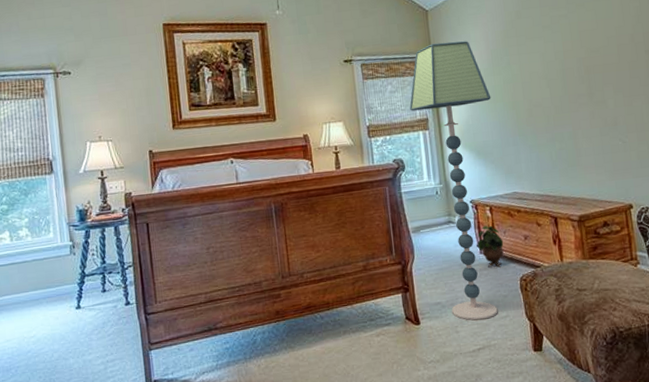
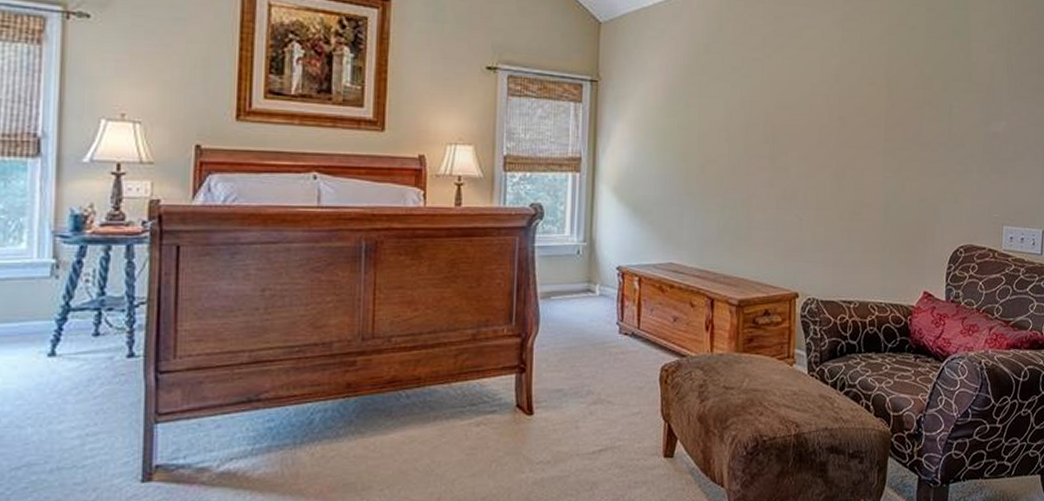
floor lamp: present [409,41,498,321] -> none [561,65,661,415]
potted plant: present [477,225,504,268] -> none [618,300,649,352]

